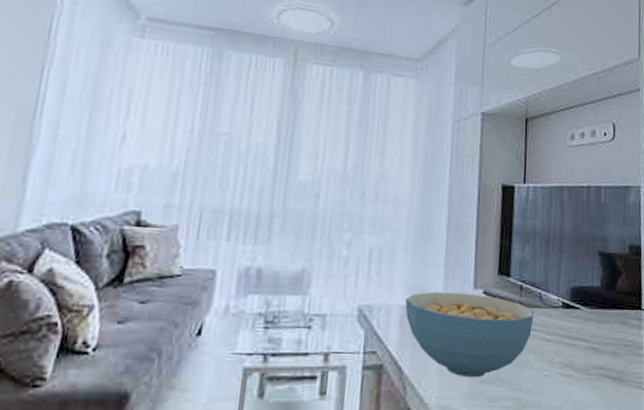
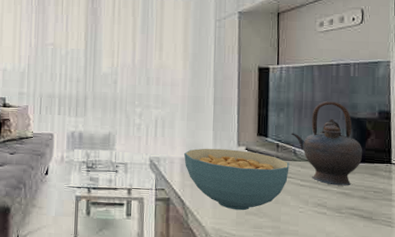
teapot: none [536,231,613,339] -> present [291,100,363,186]

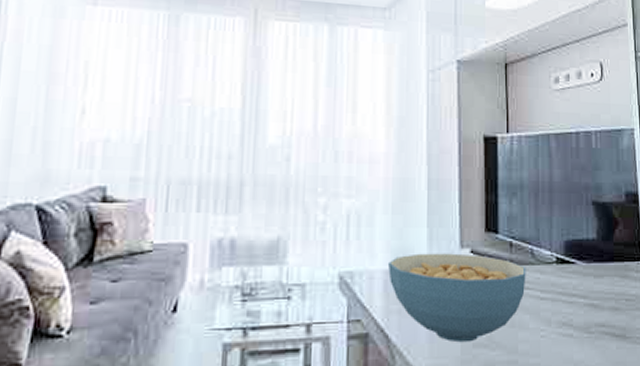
teapot: present [291,100,363,186] -> none [526,180,611,295]

